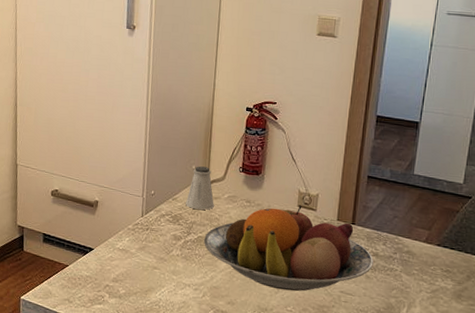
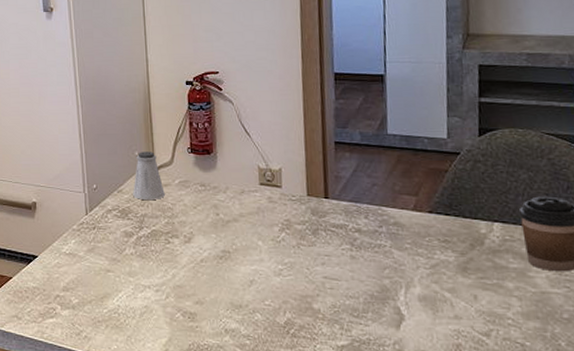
fruit bowl: present [204,205,374,292] -> none [159,183,357,282]

